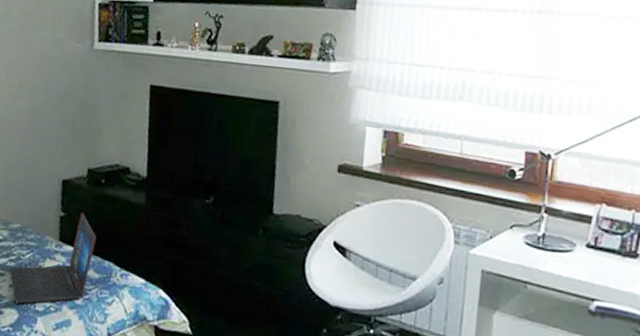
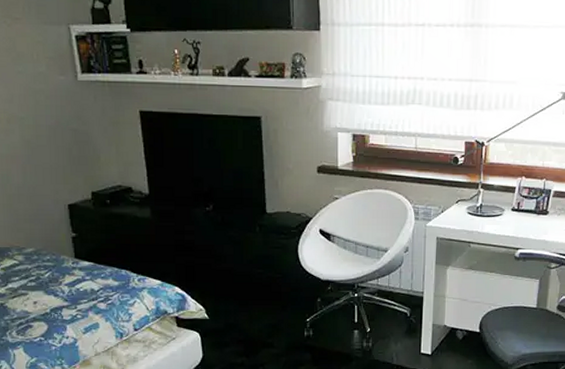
laptop: present [10,213,96,304] -> none [32,231,110,316]

